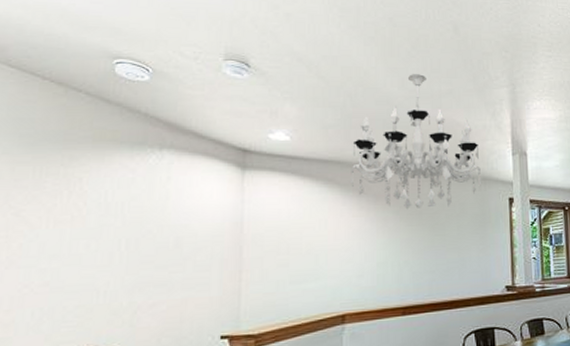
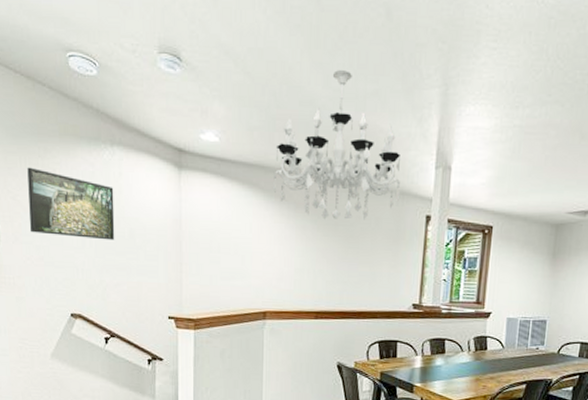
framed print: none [35,177,159,254] -> present [27,167,115,241]

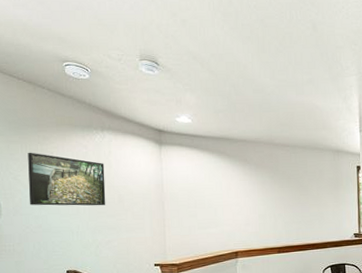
chandelier: present [273,70,401,220] -> none [237,67,336,175]

